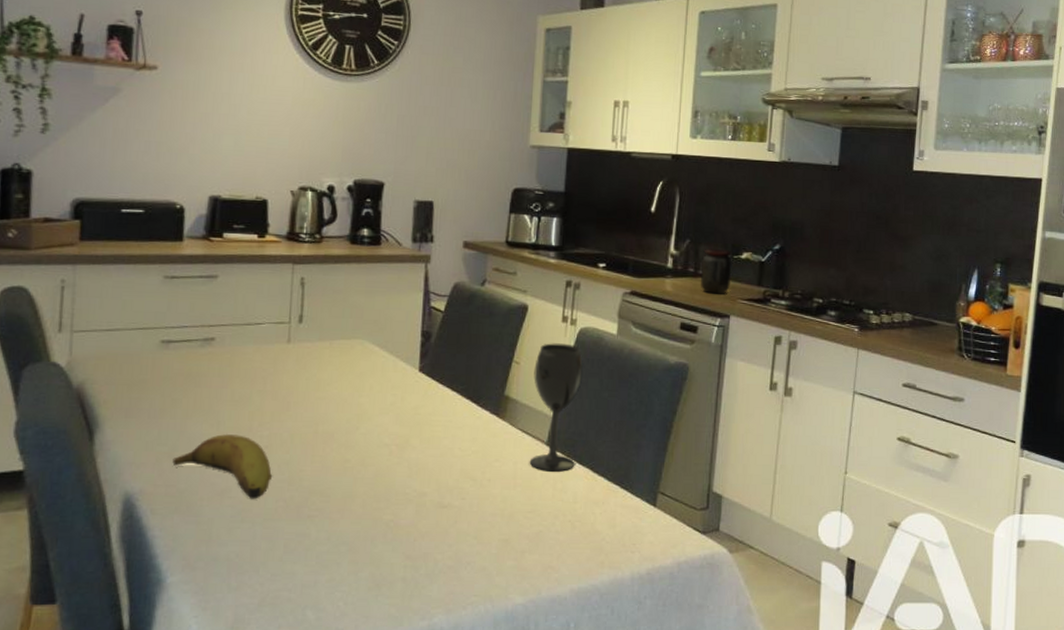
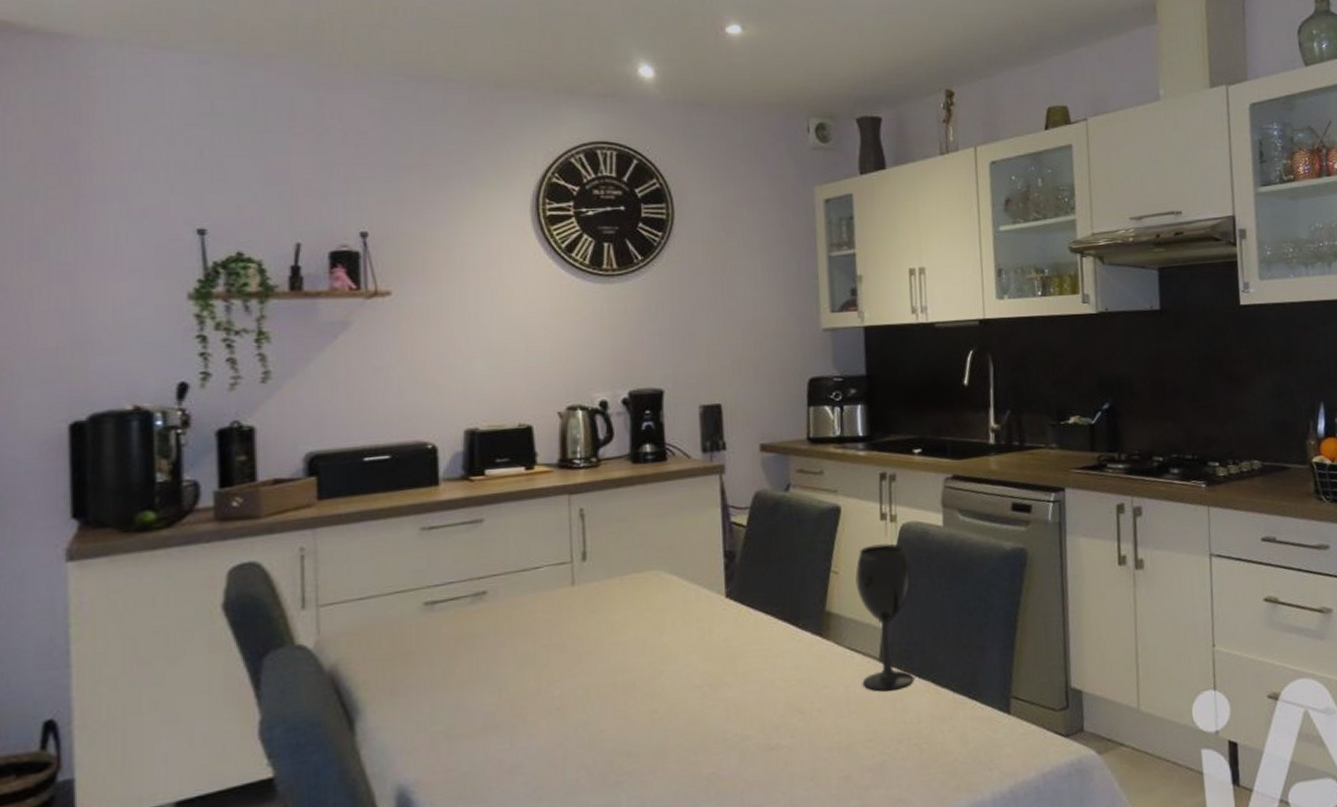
fruit: present [172,434,273,499] -> none [450,699,570,773]
jar: present [700,248,732,294] -> none [1025,415,1061,467]

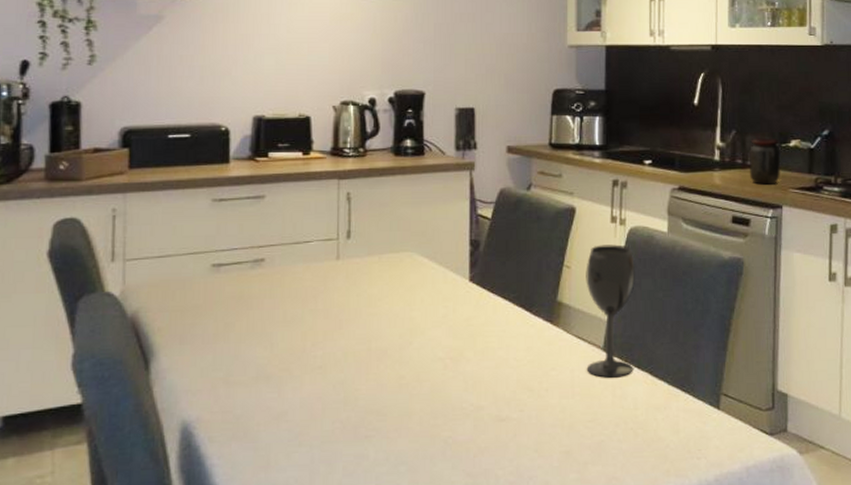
jar: none [1025,415,1061,467] -> present [748,137,781,185]

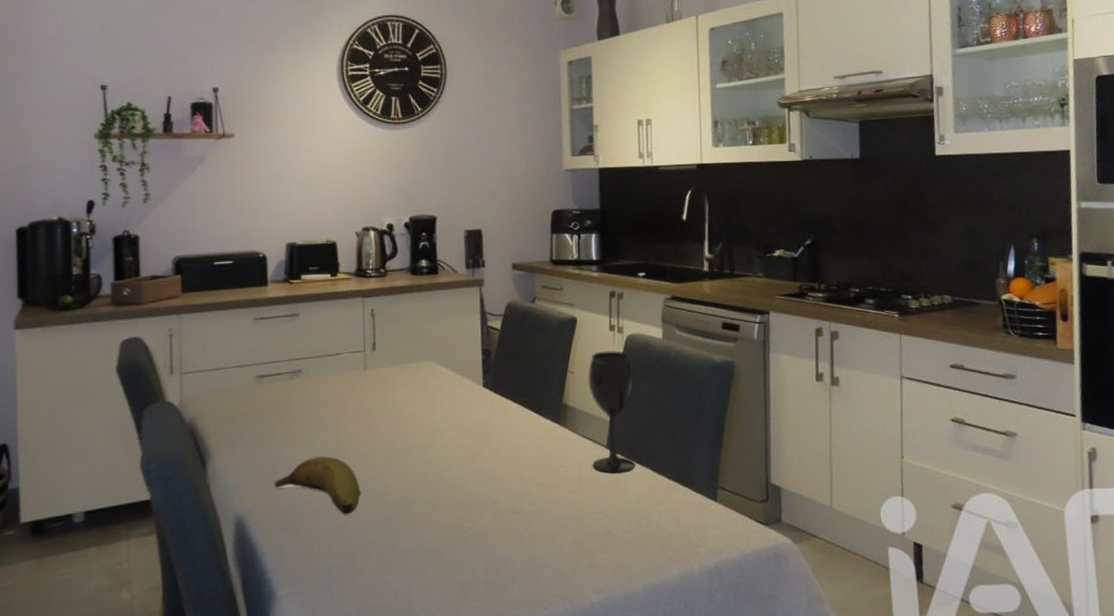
fruit: none [228,356,328,422] -> present [274,456,362,515]
jar: present [748,137,781,185] -> none [735,248,767,293]

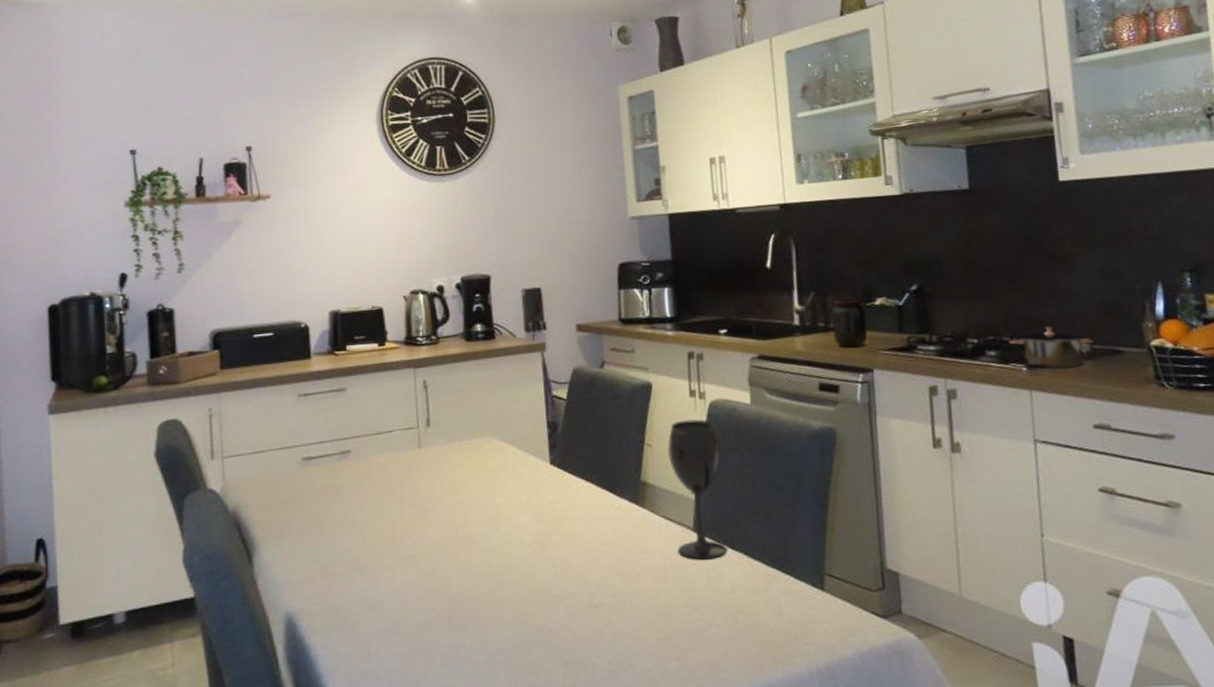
fruit: present [274,456,362,515] -> none [325,546,421,612]
jar: none [735,248,767,293] -> present [830,297,868,348]
cooking pot: none [884,279,956,317] -> present [1008,326,1095,370]

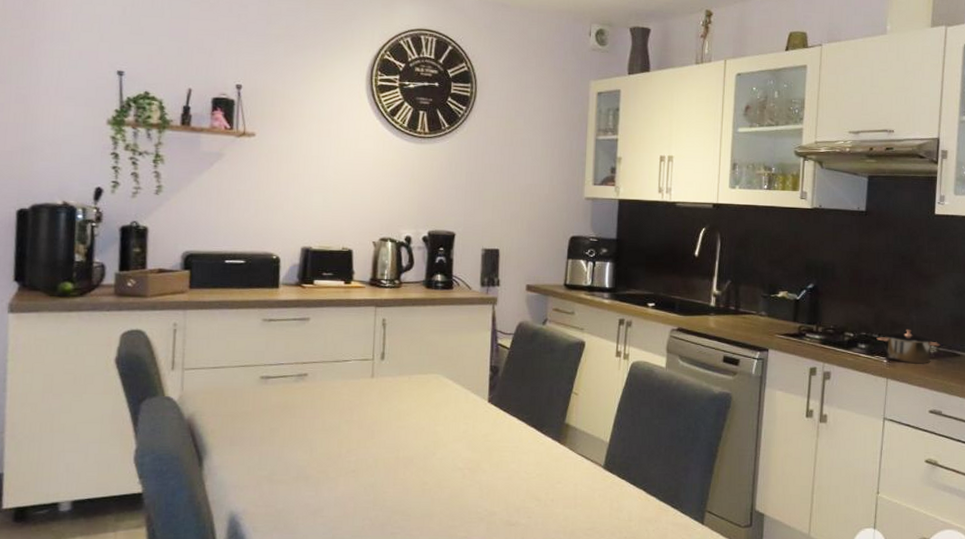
wine glass: present [667,419,727,560] -> none [588,376,636,492]
jar: present [830,297,868,348] -> none [740,288,770,330]

